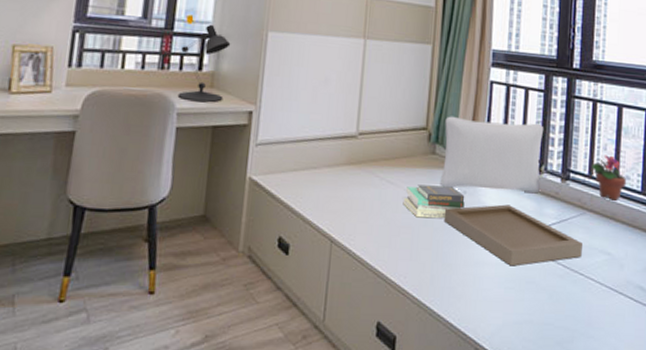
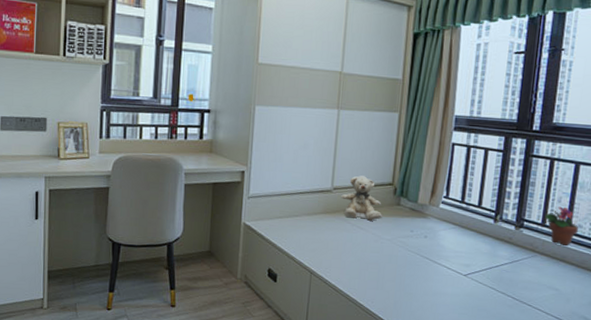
desk lamp: present [177,24,231,103] -> none [184,101,225,165]
teddy bear: none [367,118,415,175] -> present [341,175,382,222]
books: present [403,184,465,219] -> none [371,230,426,257]
cushion: present [441,116,544,194] -> none [404,173,502,239]
tray: present [443,204,582,266] -> none [406,247,532,297]

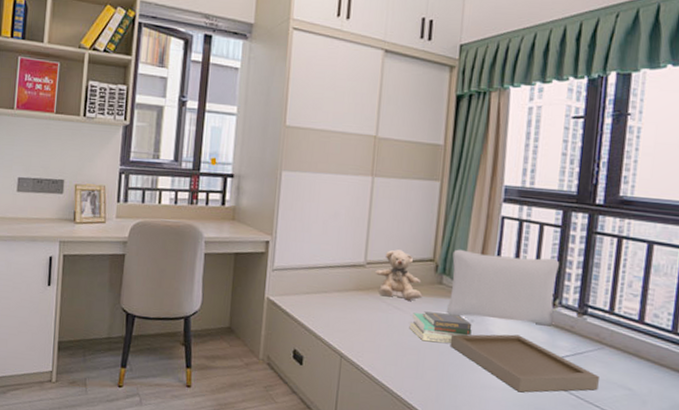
books: none [371,230,426,257] -> present [409,311,472,343]
cushion: none [404,173,502,239] -> present [447,249,560,326]
tray: none [406,247,532,297] -> present [450,334,599,393]
potted flower: present [544,206,579,246] -> none [612,291,655,338]

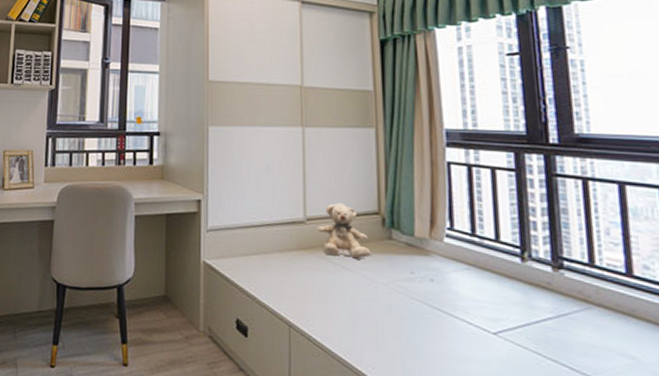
books: present [409,311,472,343] -> none [361,271,433,307]
cushion: present [447,249,560,326] -> none [399,200,525,284]
tray: present [450,334,599,393] -> none [410,294,594,365]

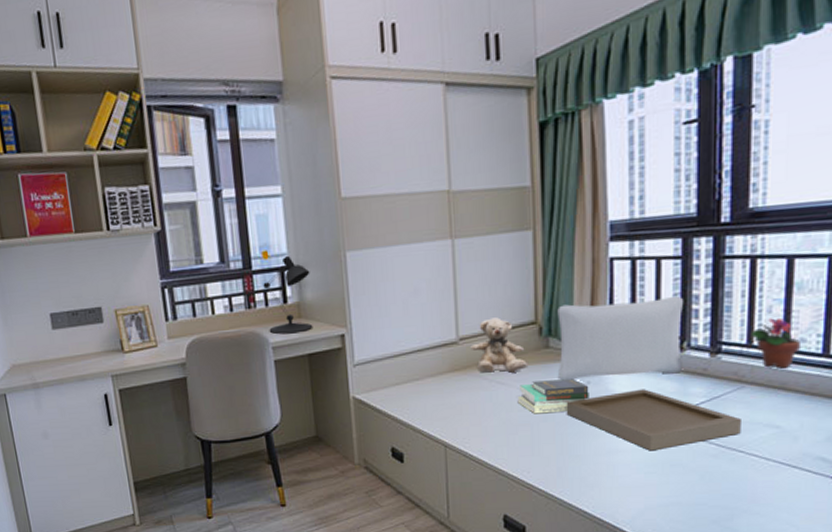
desk lamp: none [134,123,176,193] -> present [263,255,313,335]
books: none [361,271,433,307] -> present [517,379,589,414]
cushion: none [399,200,525,284] -> present [557,296,684,381]
tray: none [410,294,594,365] -> present [566,389,741,451]
potted flower: none [591,240,645,294] -> present [750,317,802,369]

